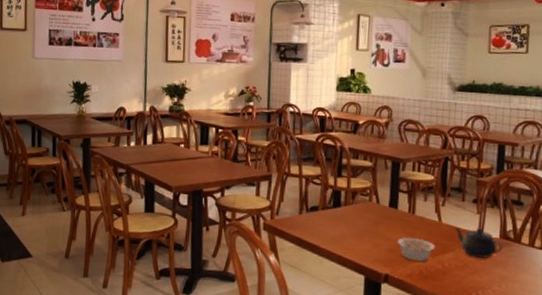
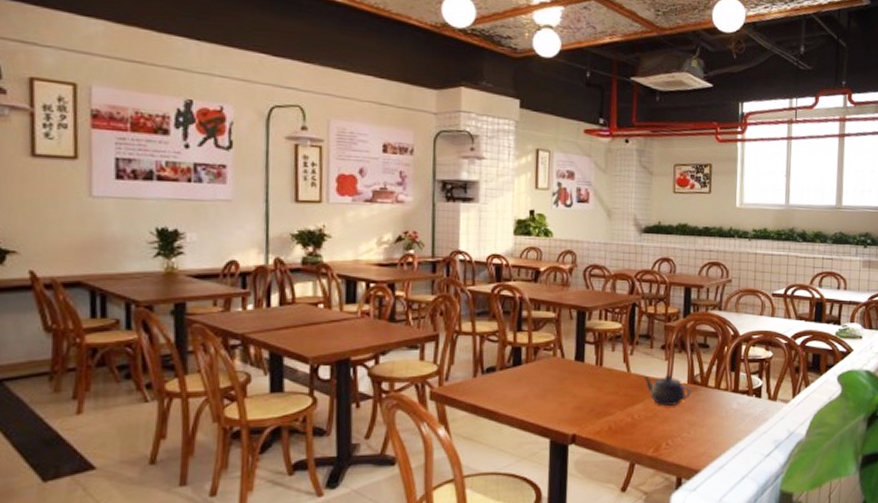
legume: present [397,237,436,262] -> none [584,391,625,417]

